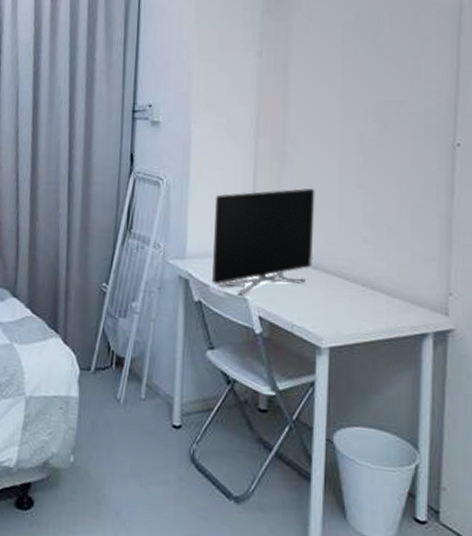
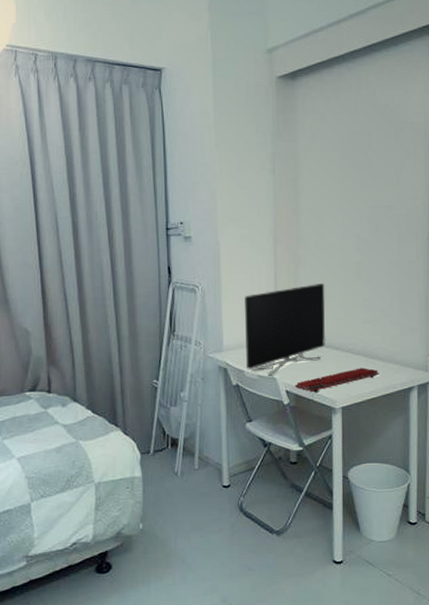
keyboard: none [270,299,381,324] -> present [295,367,379,392]

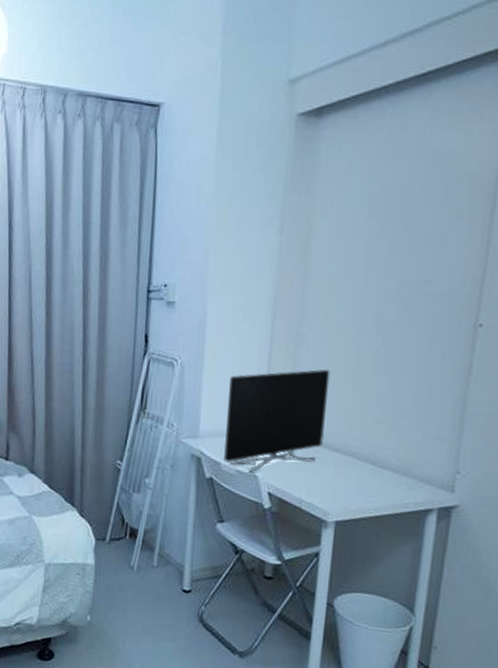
keyboard: present [295,367,379,392] -> none [279,477,388,499]

